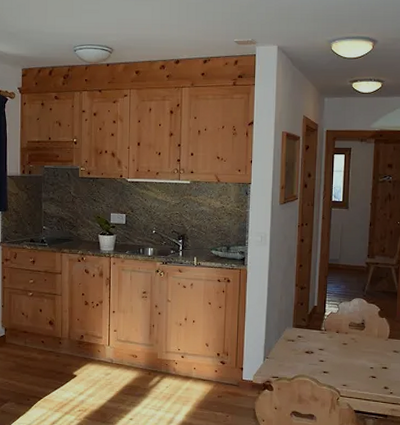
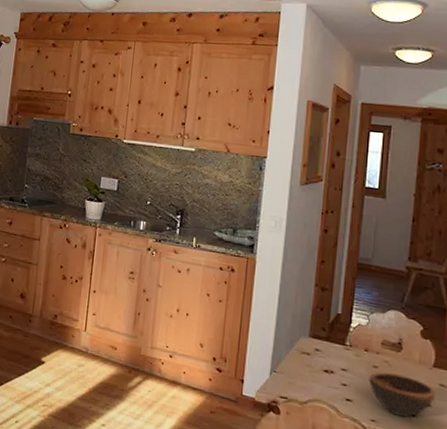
bowl: none [340,347,390,379] -> present [369,372,435,418]

